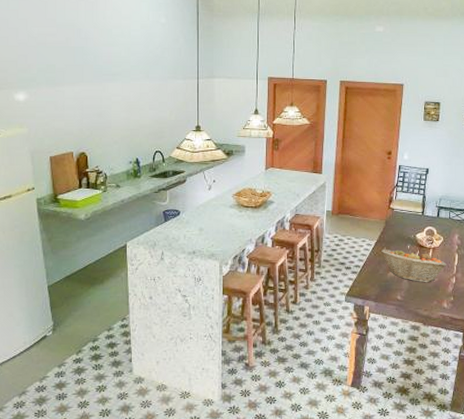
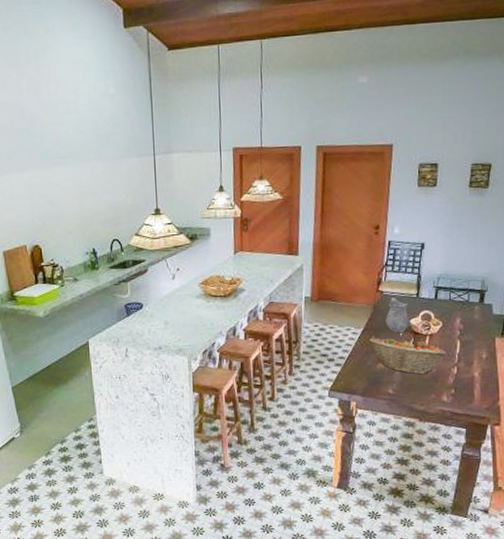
pitcher: none [396,214,416,245] -> present [385,298,409,332]

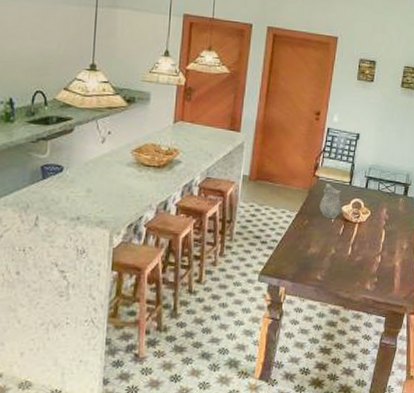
fruit basket: present [368,338,447,375] -> none [301,223,373,262]

